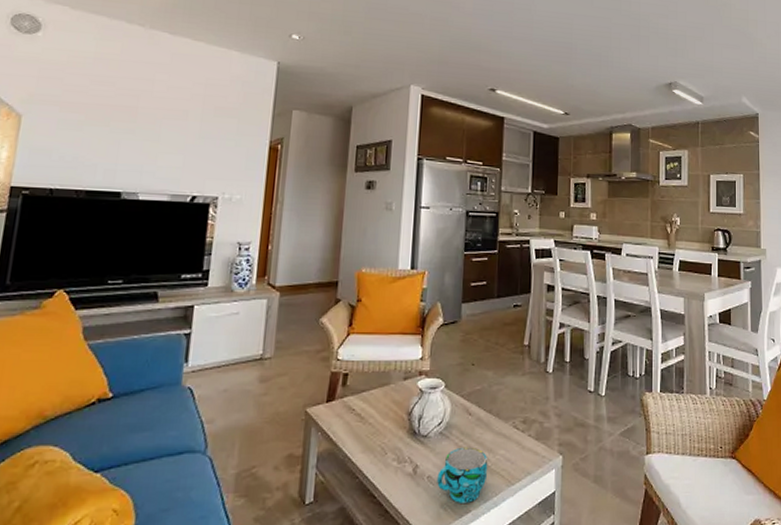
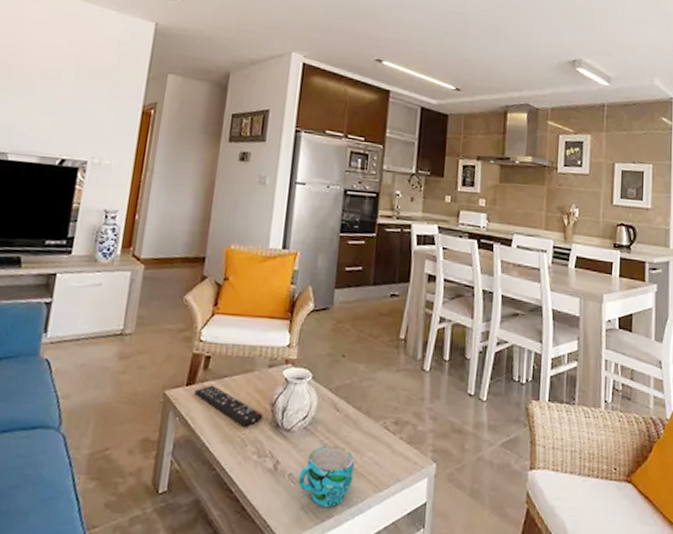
remote control: none [335,400,401,436] -> present [194,385,264,427]

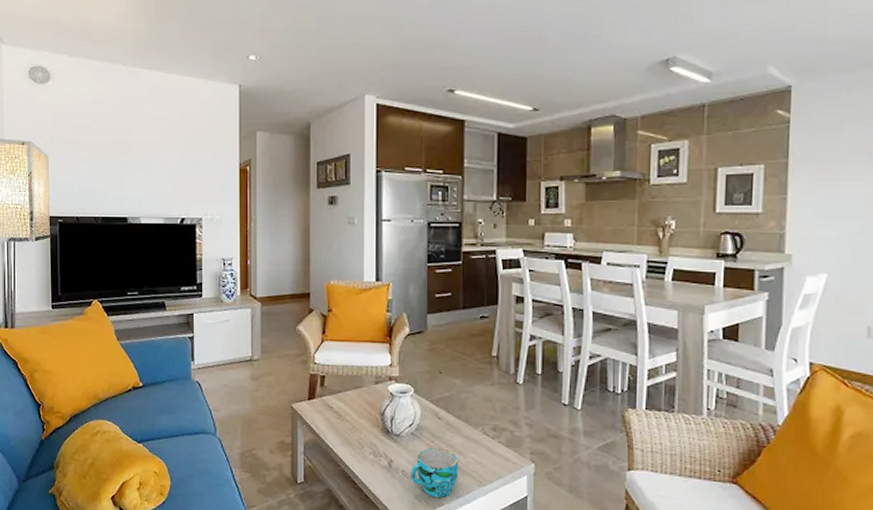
remote control: present [194,385,264,427] -> none [316,399,375,432]

